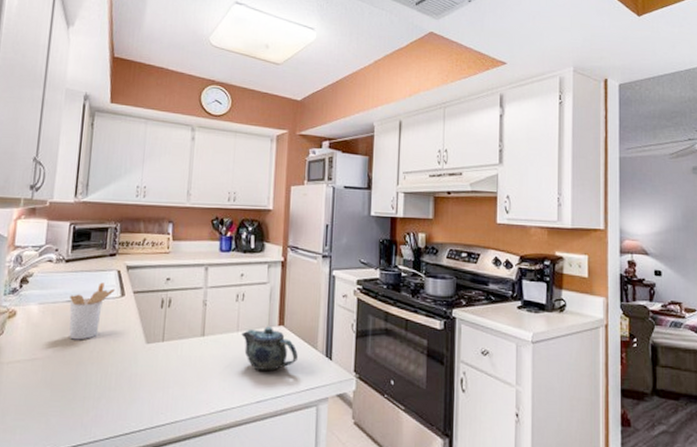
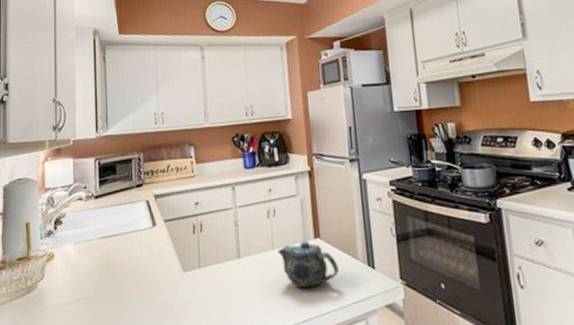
utensil holder: present [69,282,115,340] -> none [103,214,146,276]

